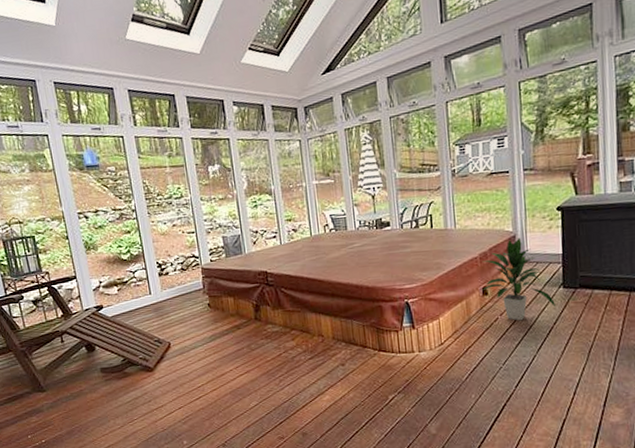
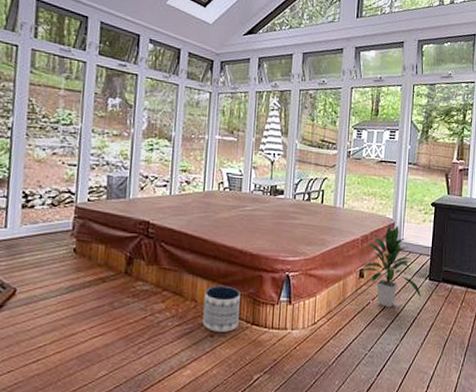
planter: none [329,319,366,361] -> present [202,285,241,332]

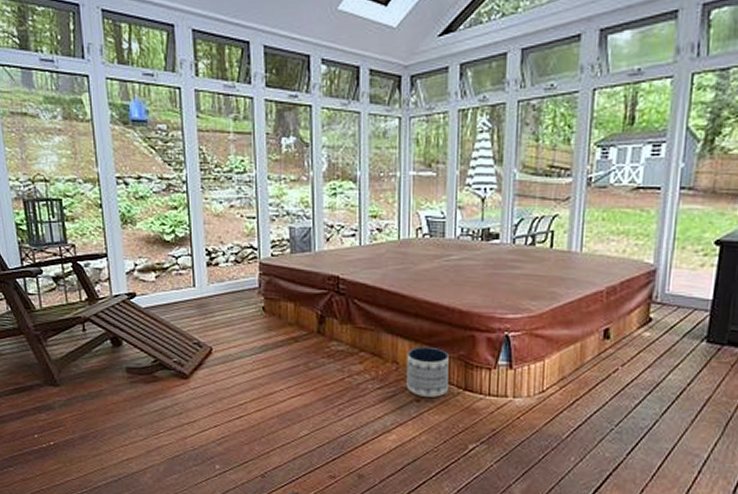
indoor plant: present [360,226,422,308] -> none [604,273,695,376]

